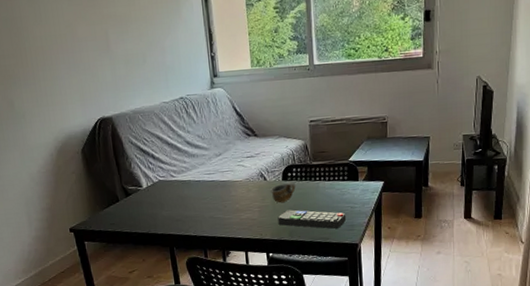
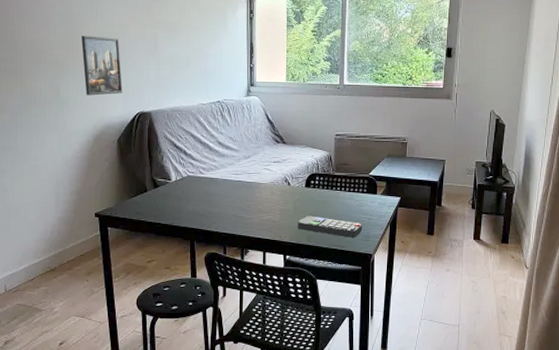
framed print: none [28,39,80,106] -> present [81,35,123,96]
cup: present [271,182,296,203] -> none [293,189,317,209]

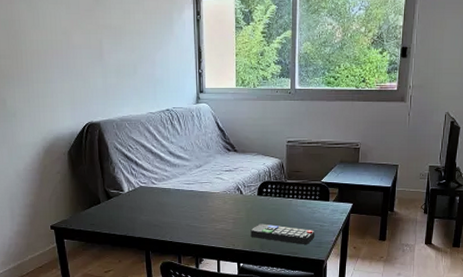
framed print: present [81,35,123,96] -> none [24,43,70,107]

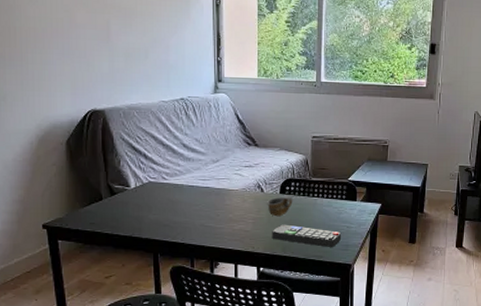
cup: none [246,198,270,217] -> present [267,196,293,217]

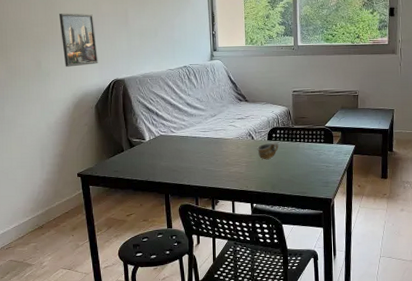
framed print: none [19,20,71,90] -> present [59,13,98,67]
remote control: present [272,224,342,247] -> none [262,166,322,184]

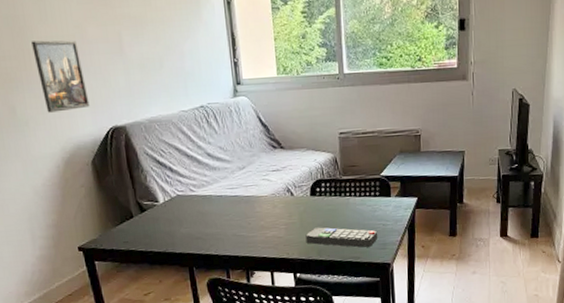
cup: present [257,142,279,160] -> none [298,198,325,220]
remote control: none [262,166,322,184] -> present [305,227,378,247]

